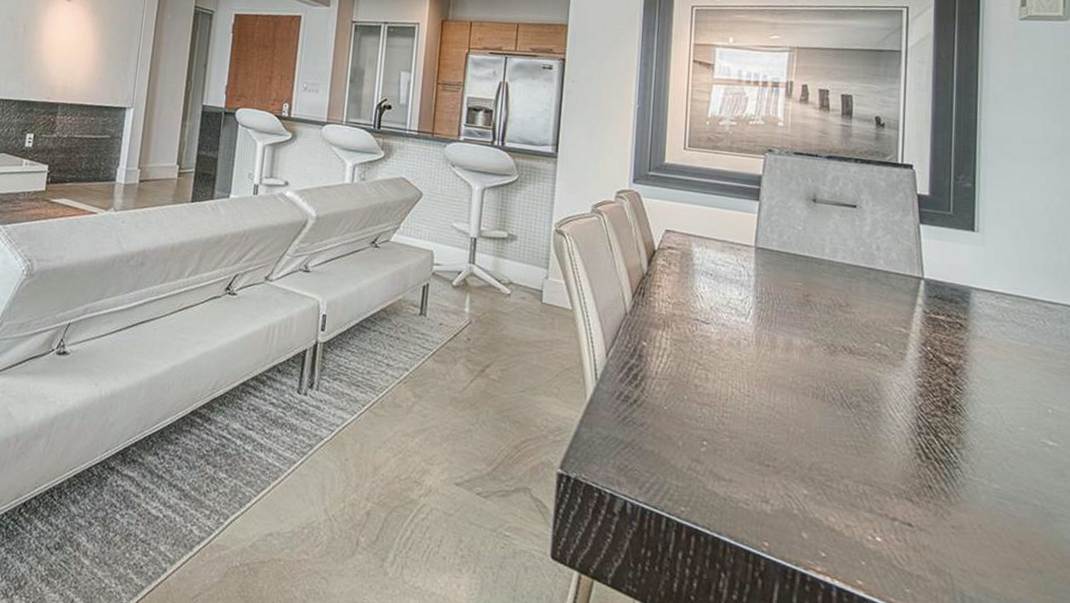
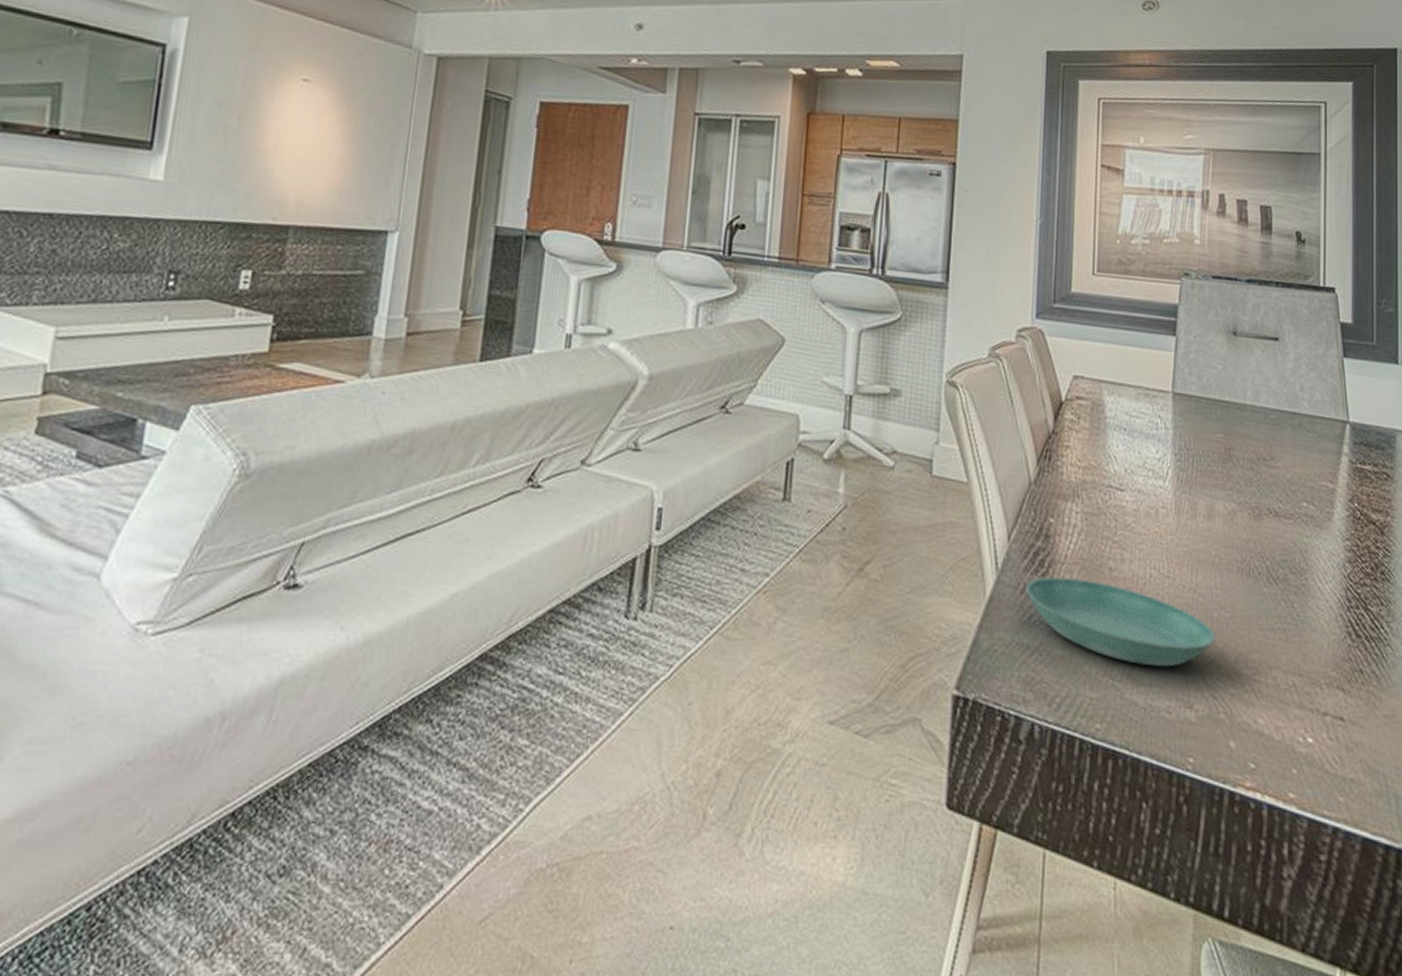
saucer: none [620,388,791,468] -> present [1025,577,1215,667]

